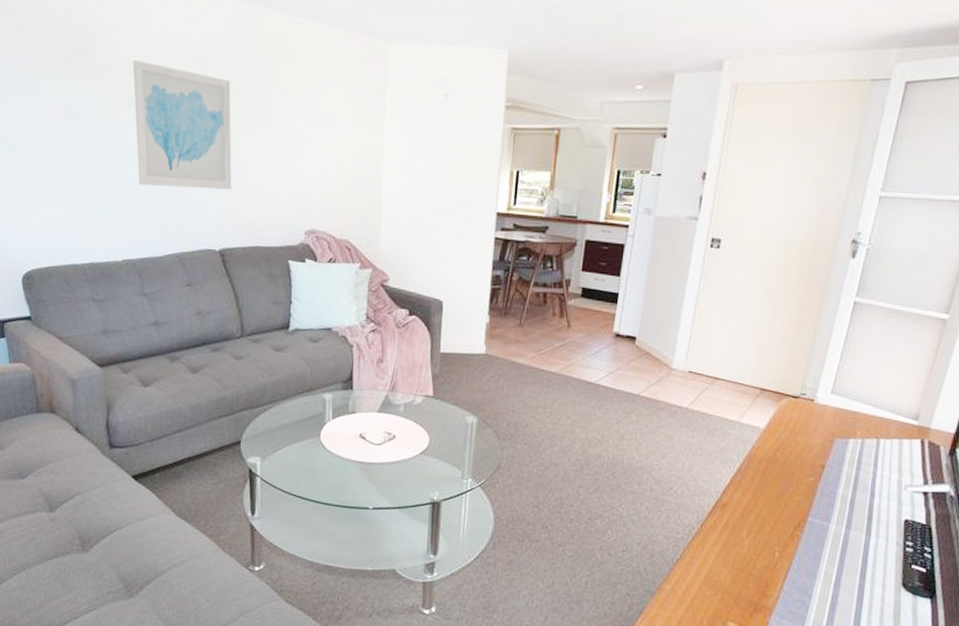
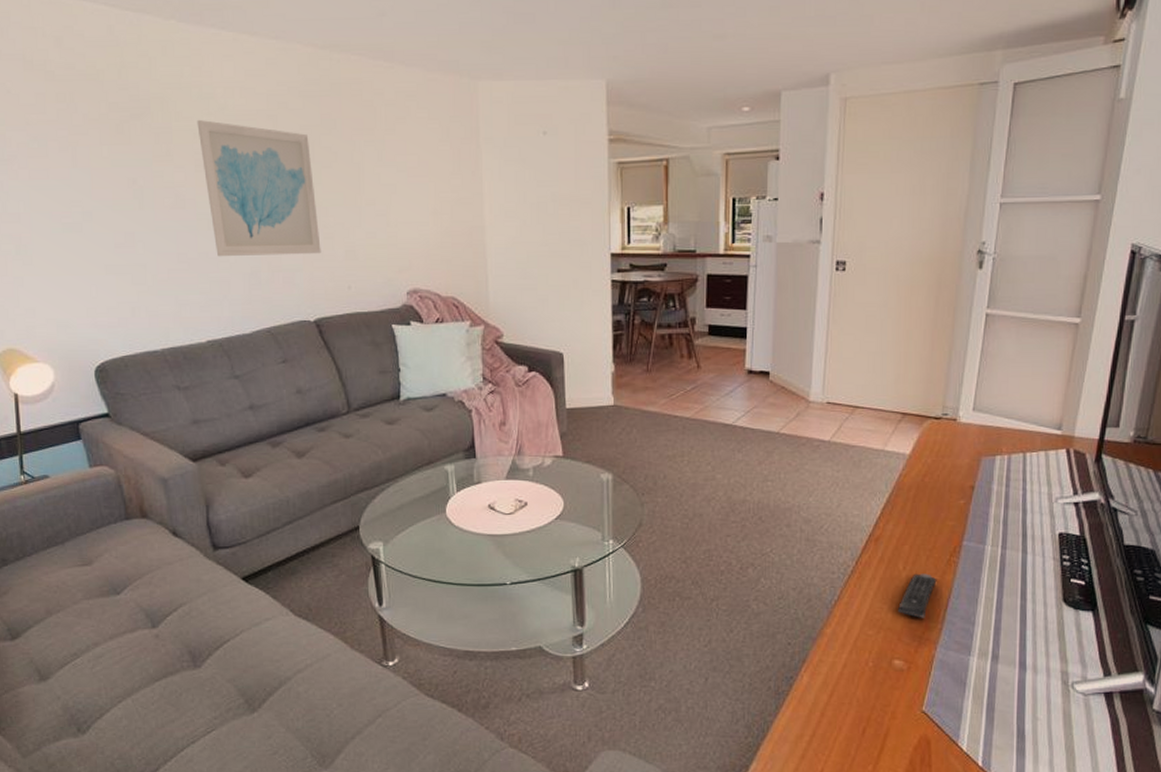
remote control: none [737,542,779,586] -> present [898,573,937,618]

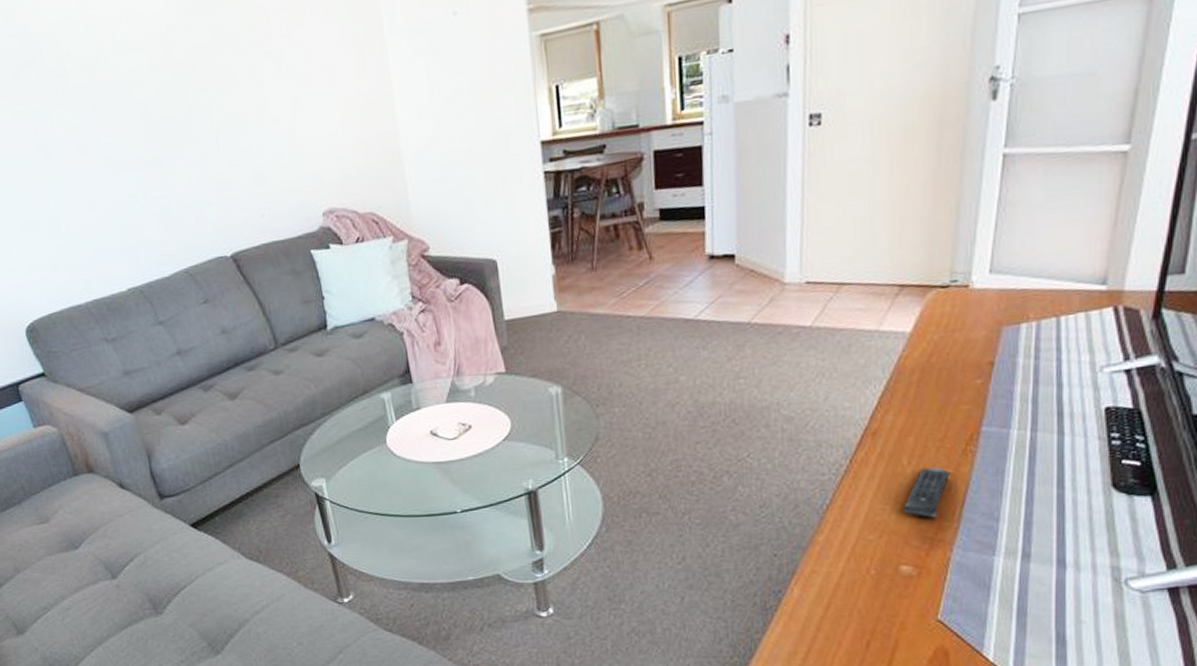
wall art: present [197,119,321,257] -> none [89,54,230,201]

